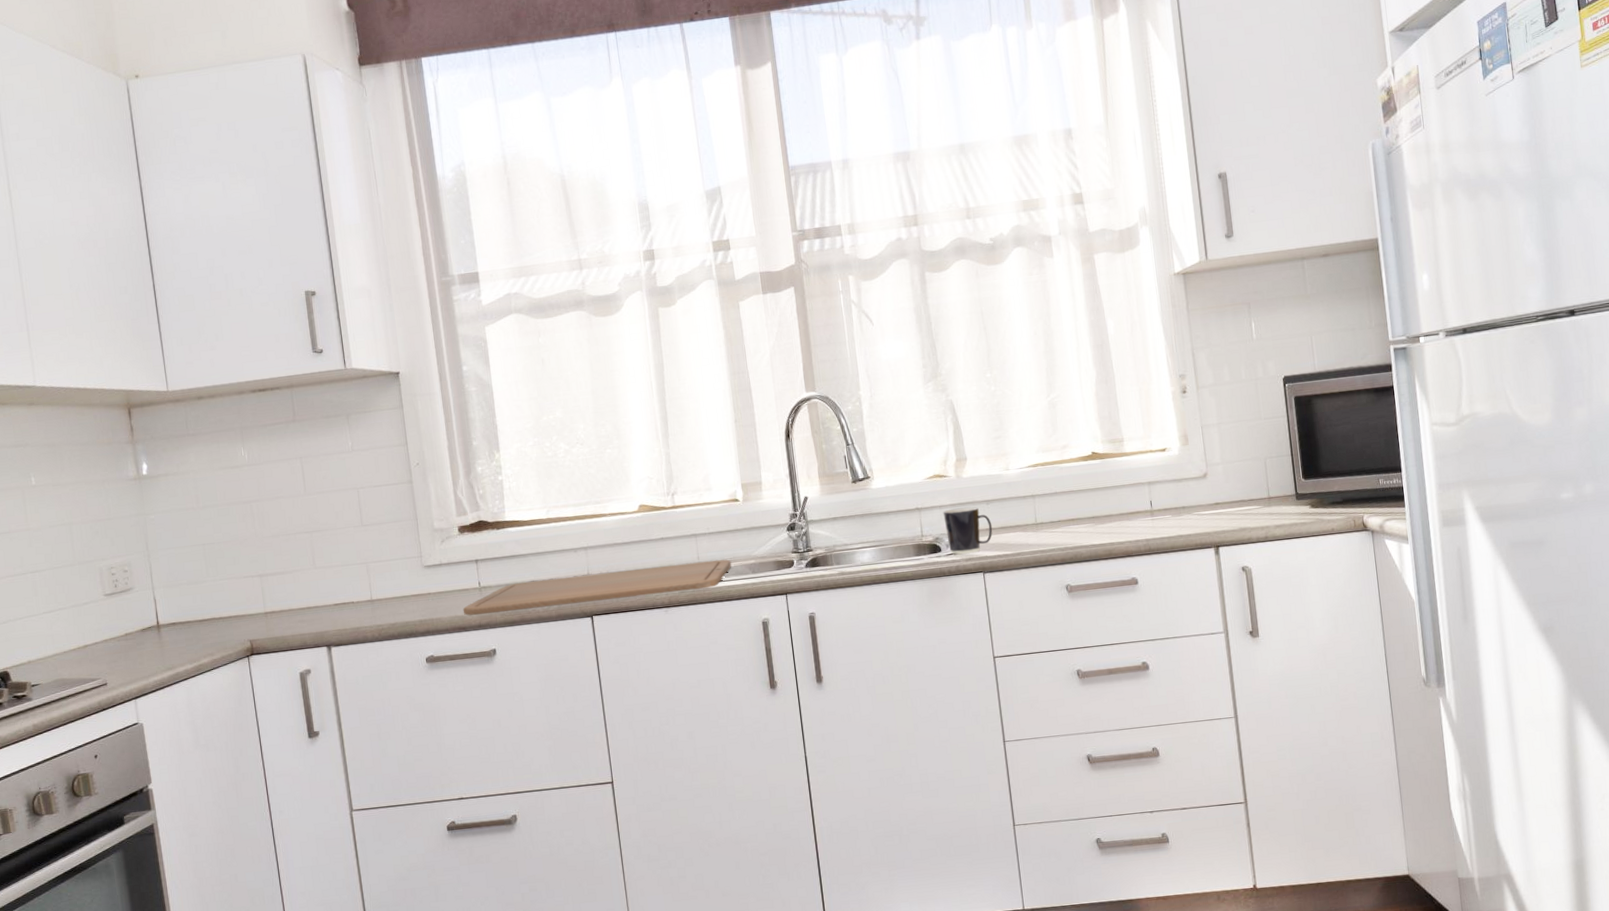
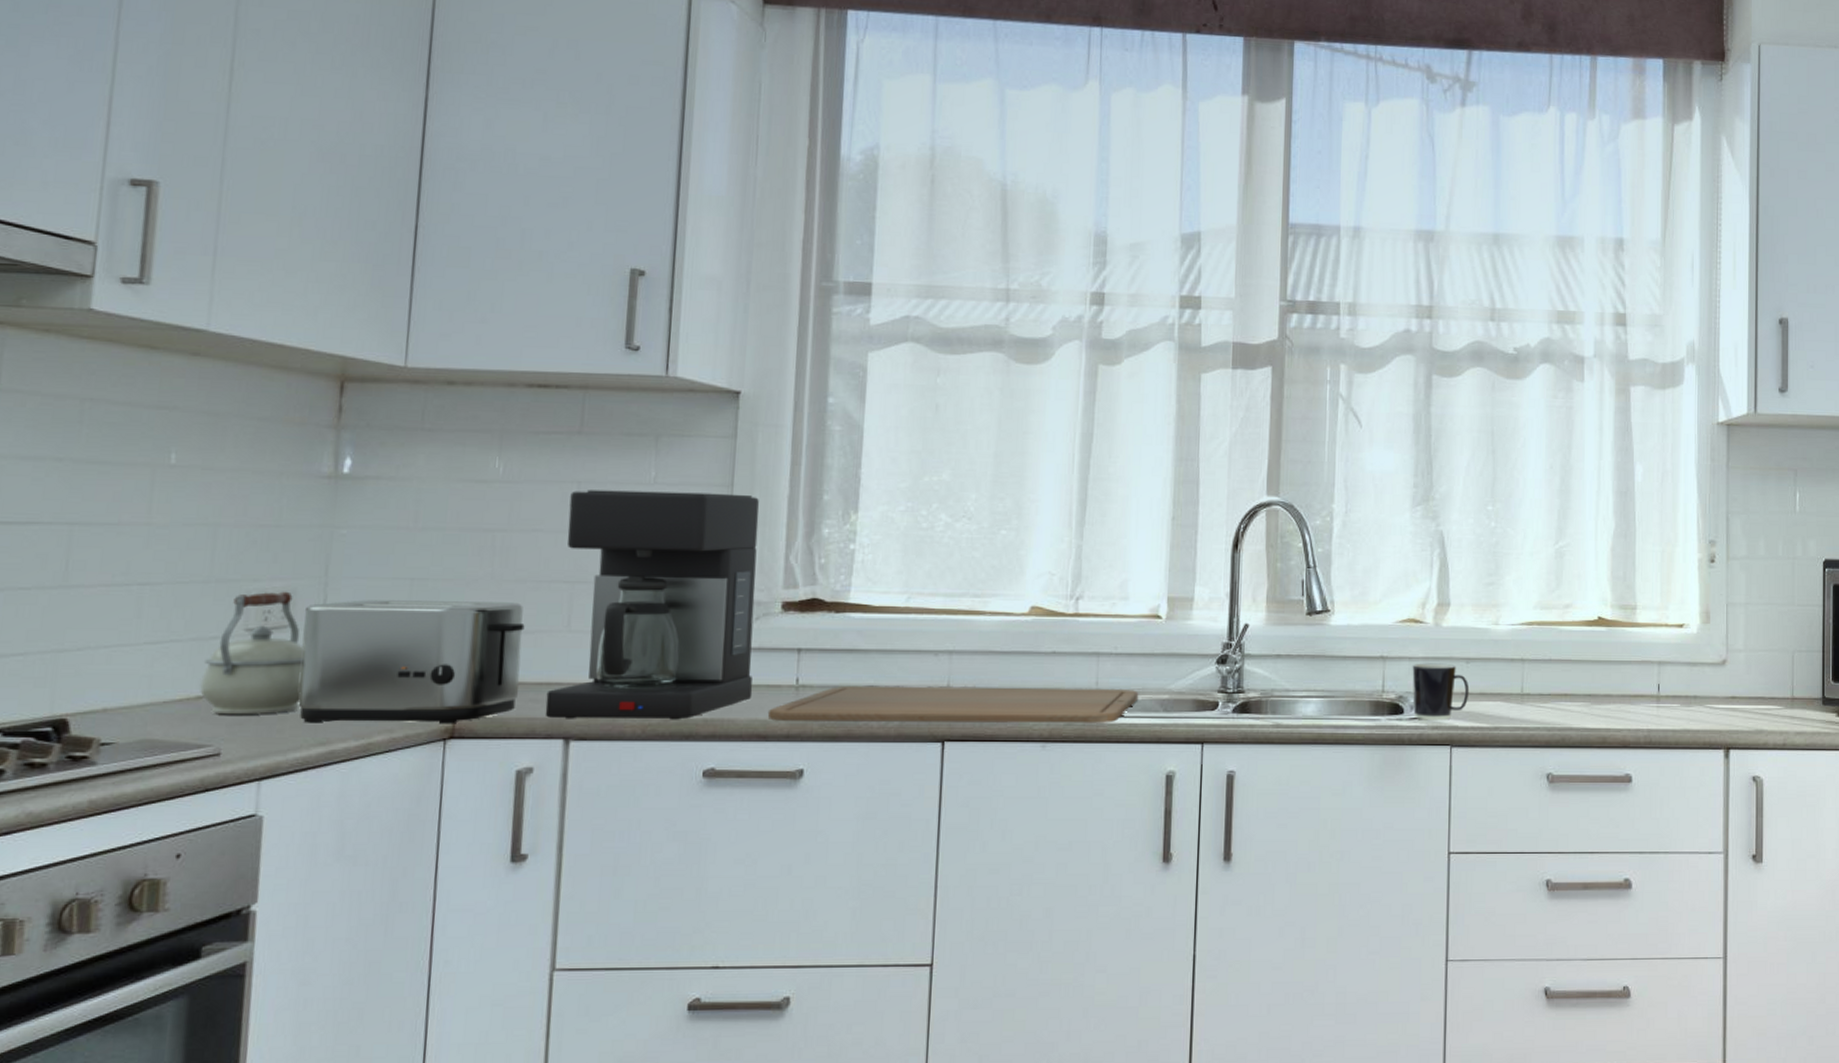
kettle: none [82,564,150,656] -> present [200,591,304,715]
toaster: none [139,552,291,656] -> present [298,600,525,724]
coffee maker: none [296,450,450,633] -> present [545,490,759,720]

